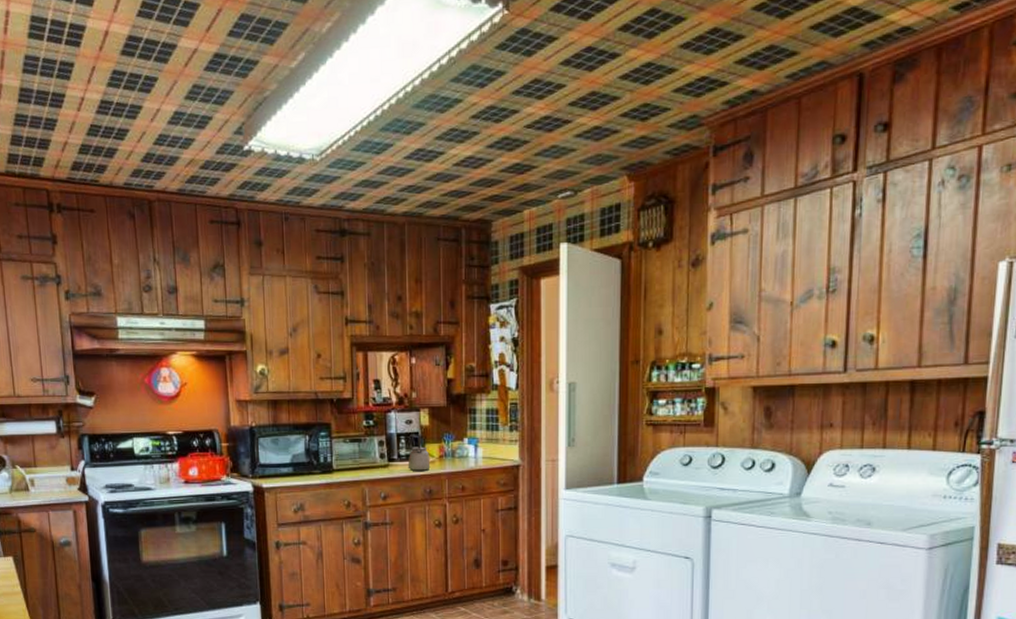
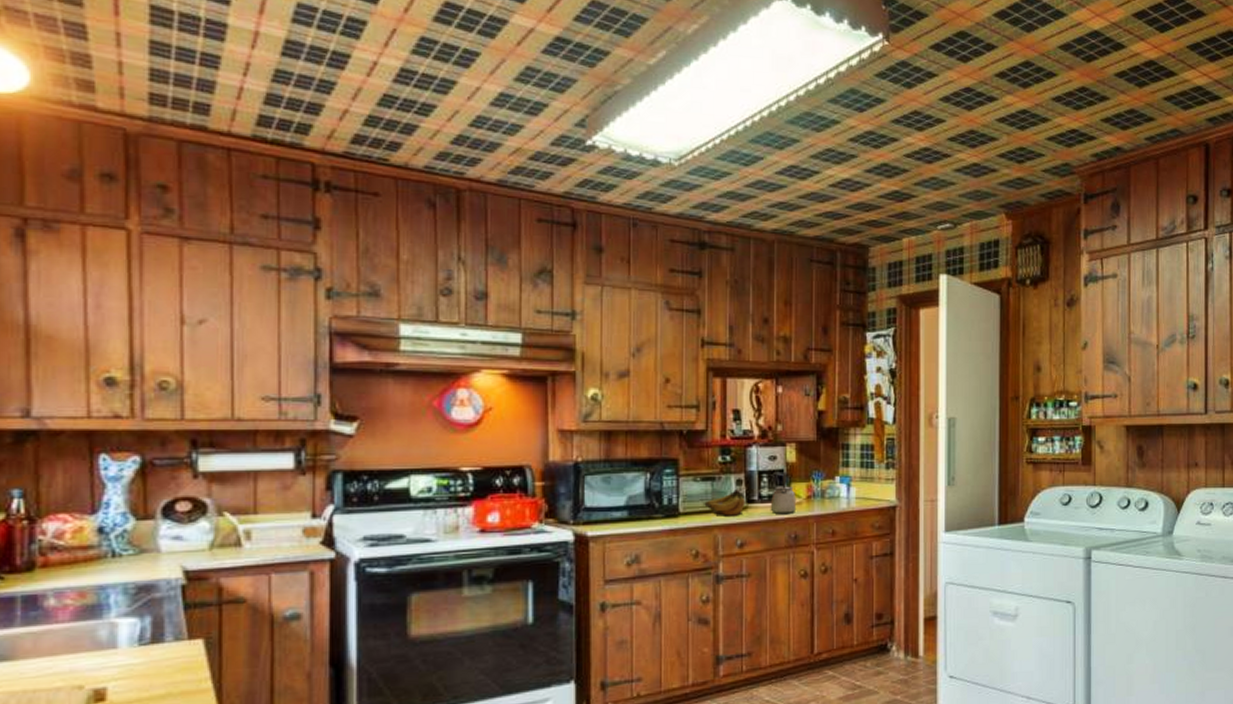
fruit: none [353,450,387,474] -> present [704,490,746,518]

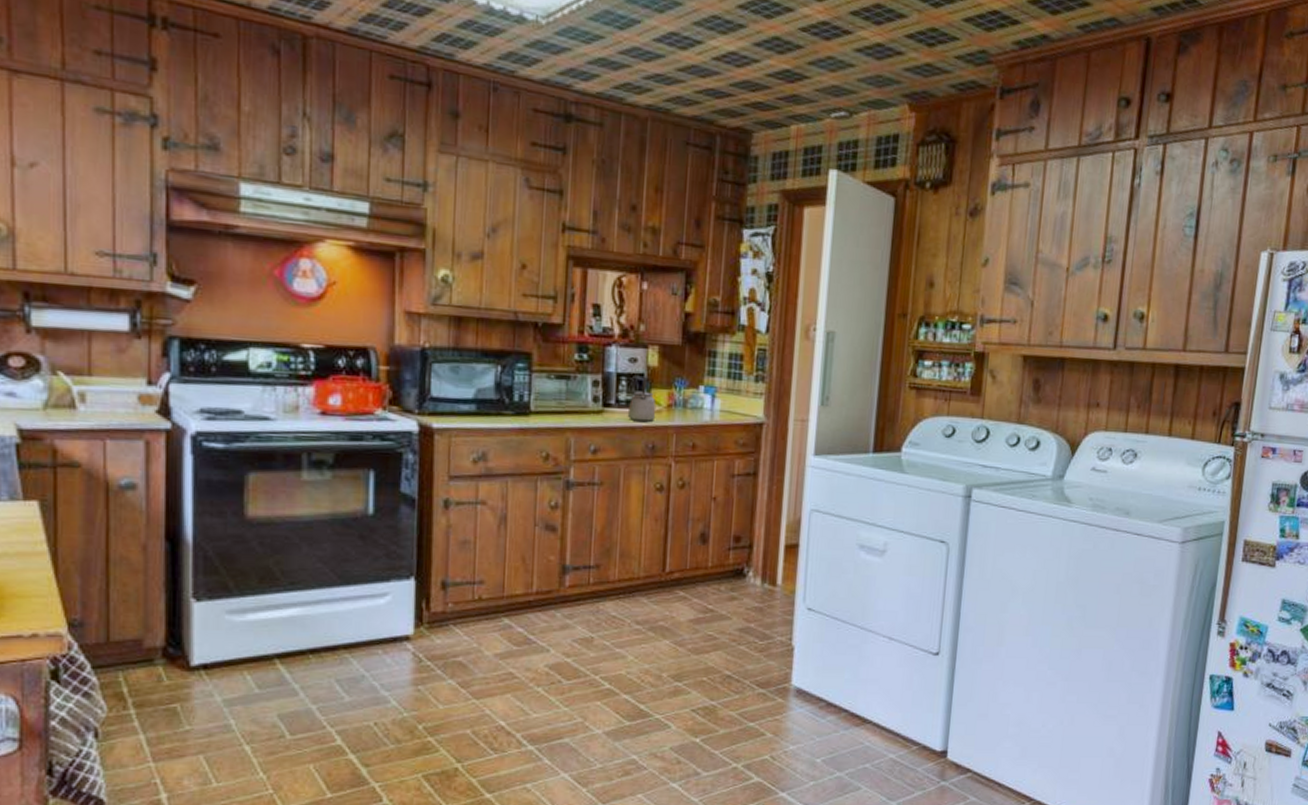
fruit: present [704,490,746,518] -> none [557,391,602,421]

